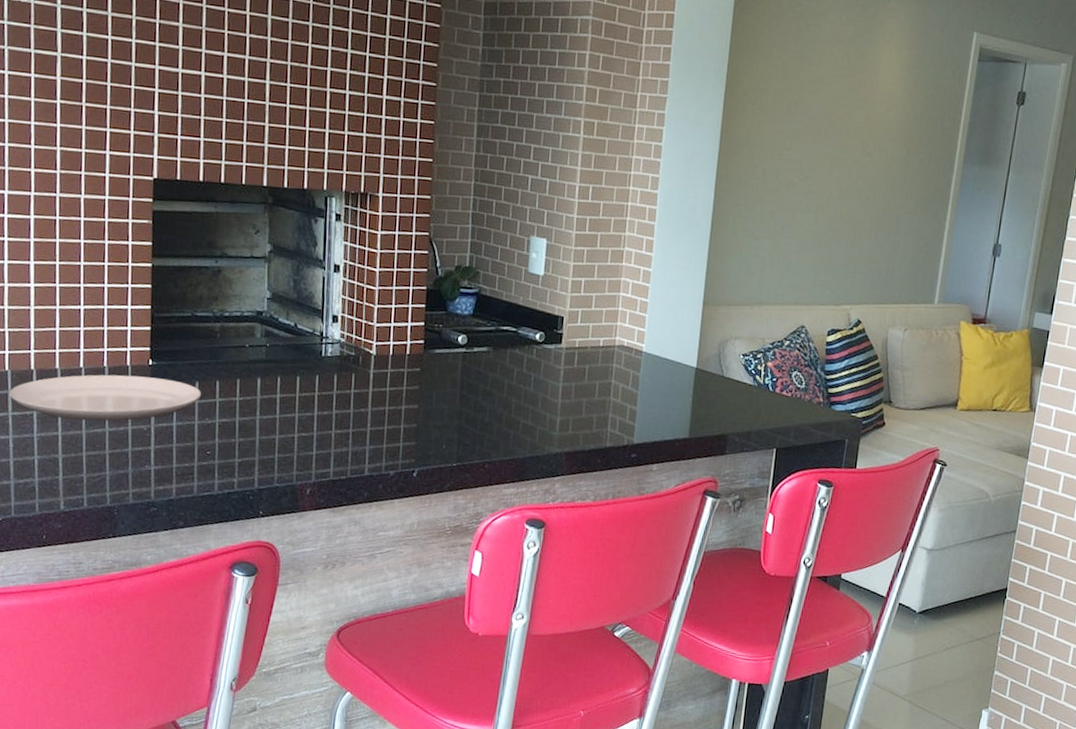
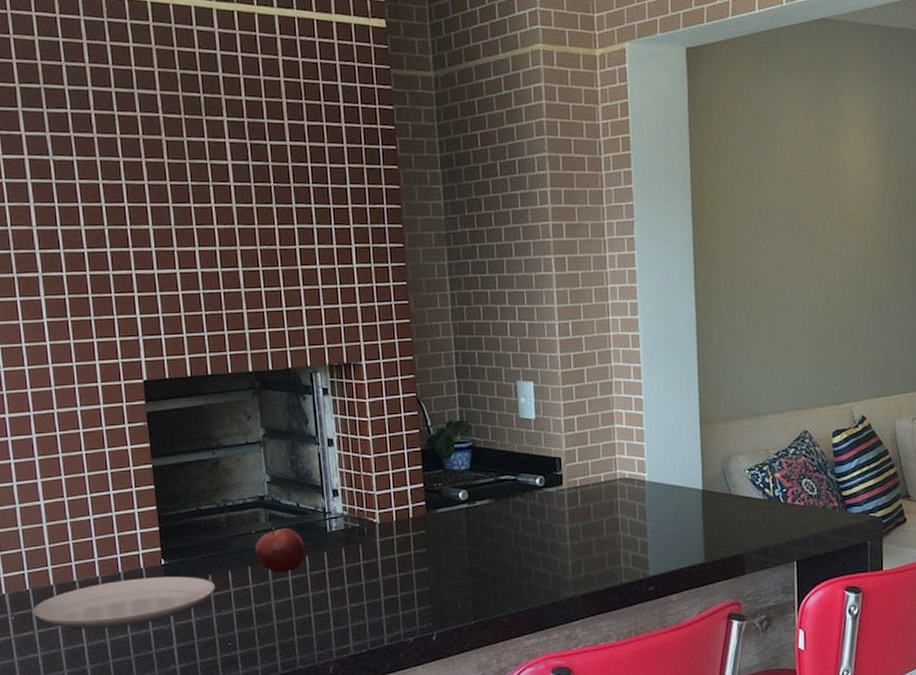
fruit: none [246,346,297,390] -> present [255,528,305,573]

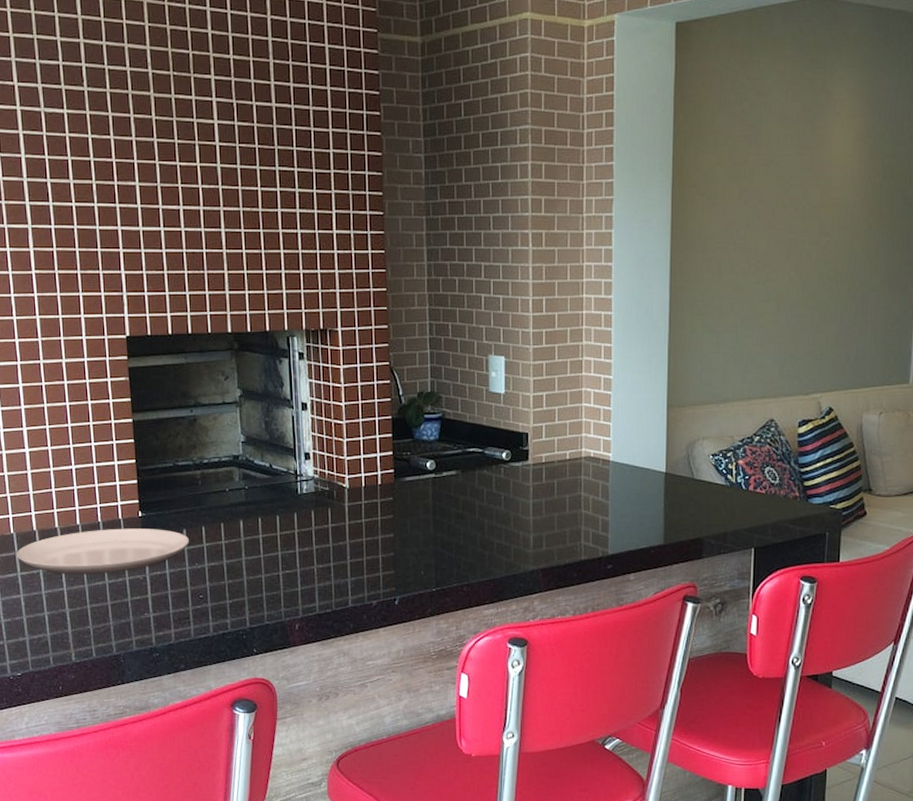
fruit: present [255,528,305,573] -> none [228,488,276,531]

